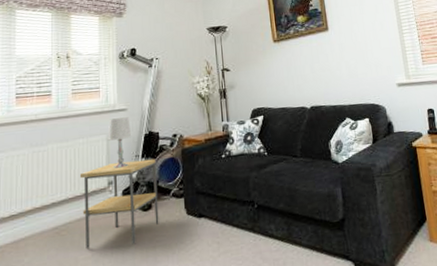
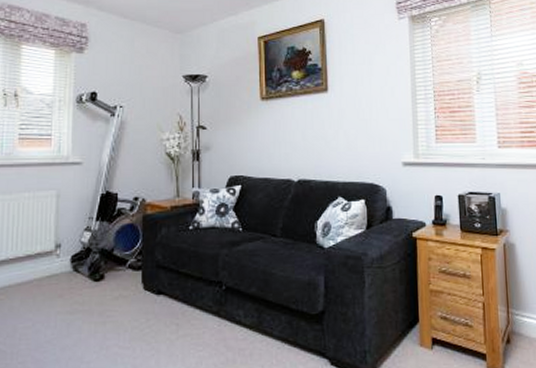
side table: present [79,158,159,248] -> none [23,223,113,317]
table lamp: present [108,117,131,169] -> none [58,172,85,230]

